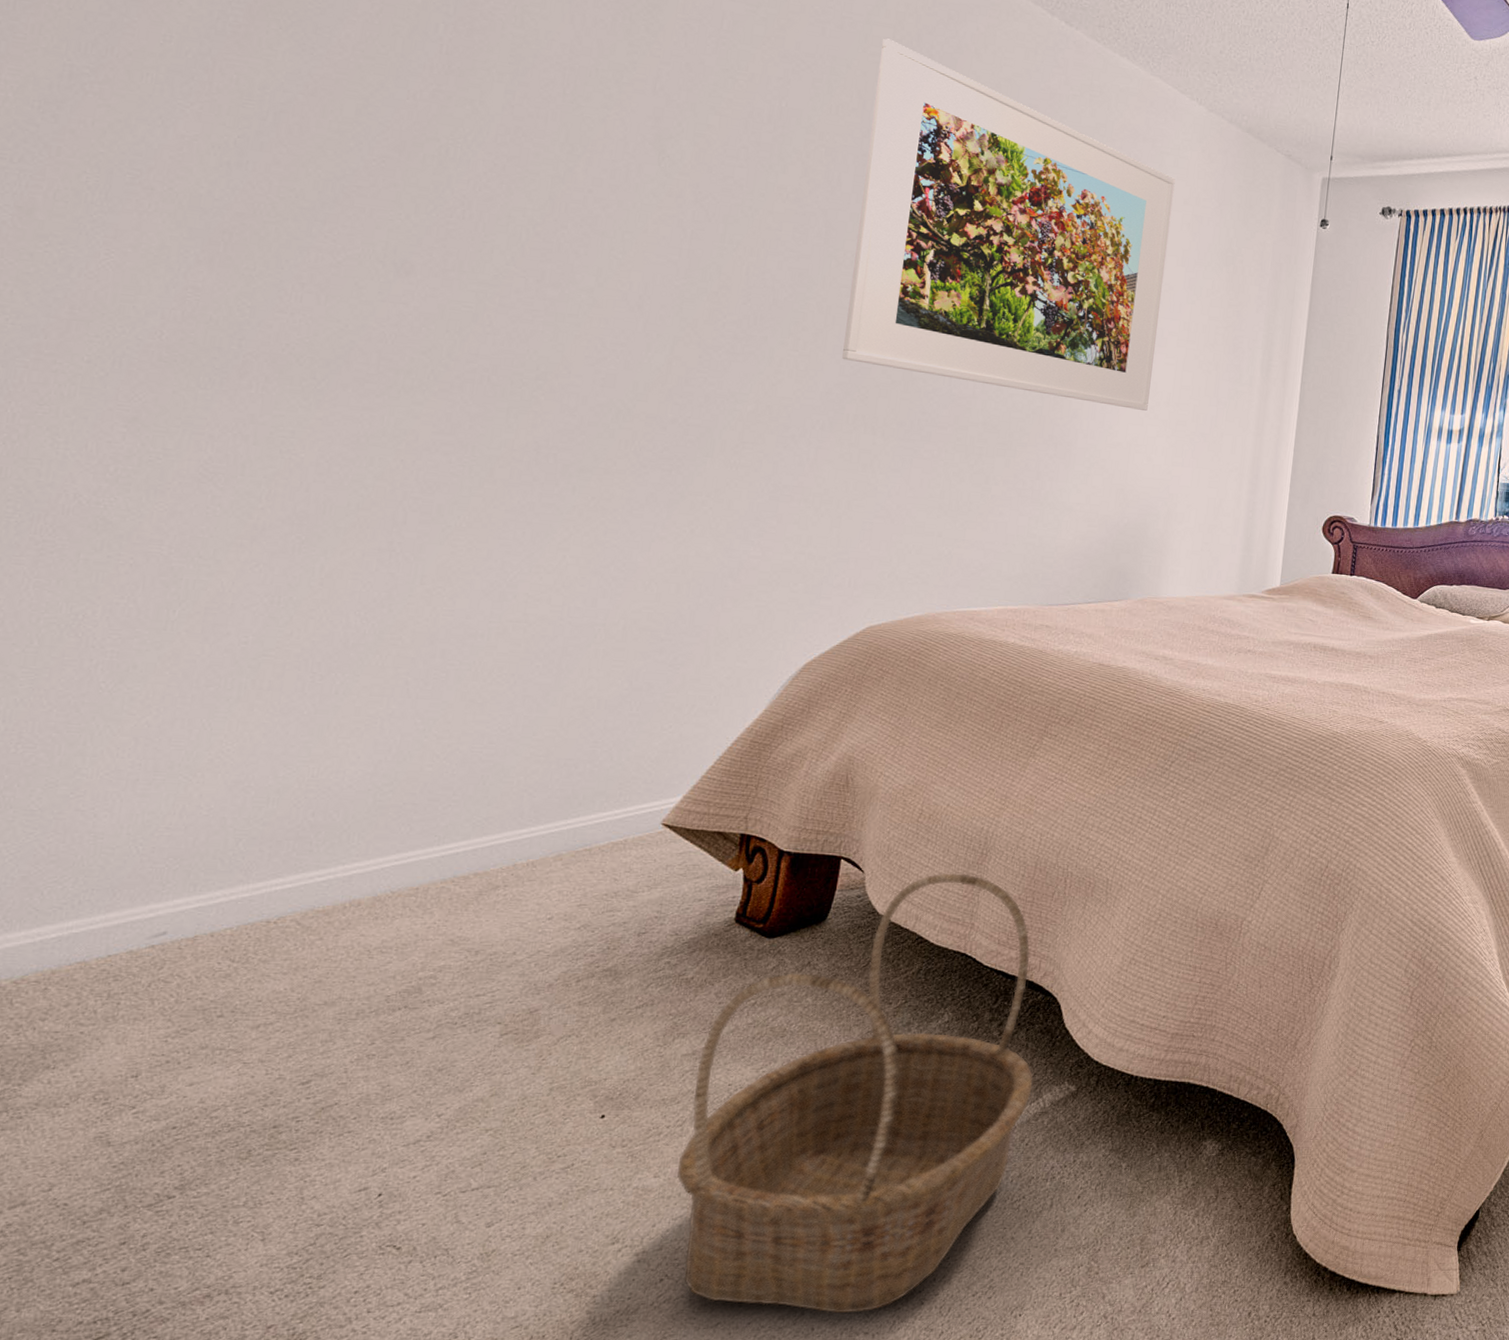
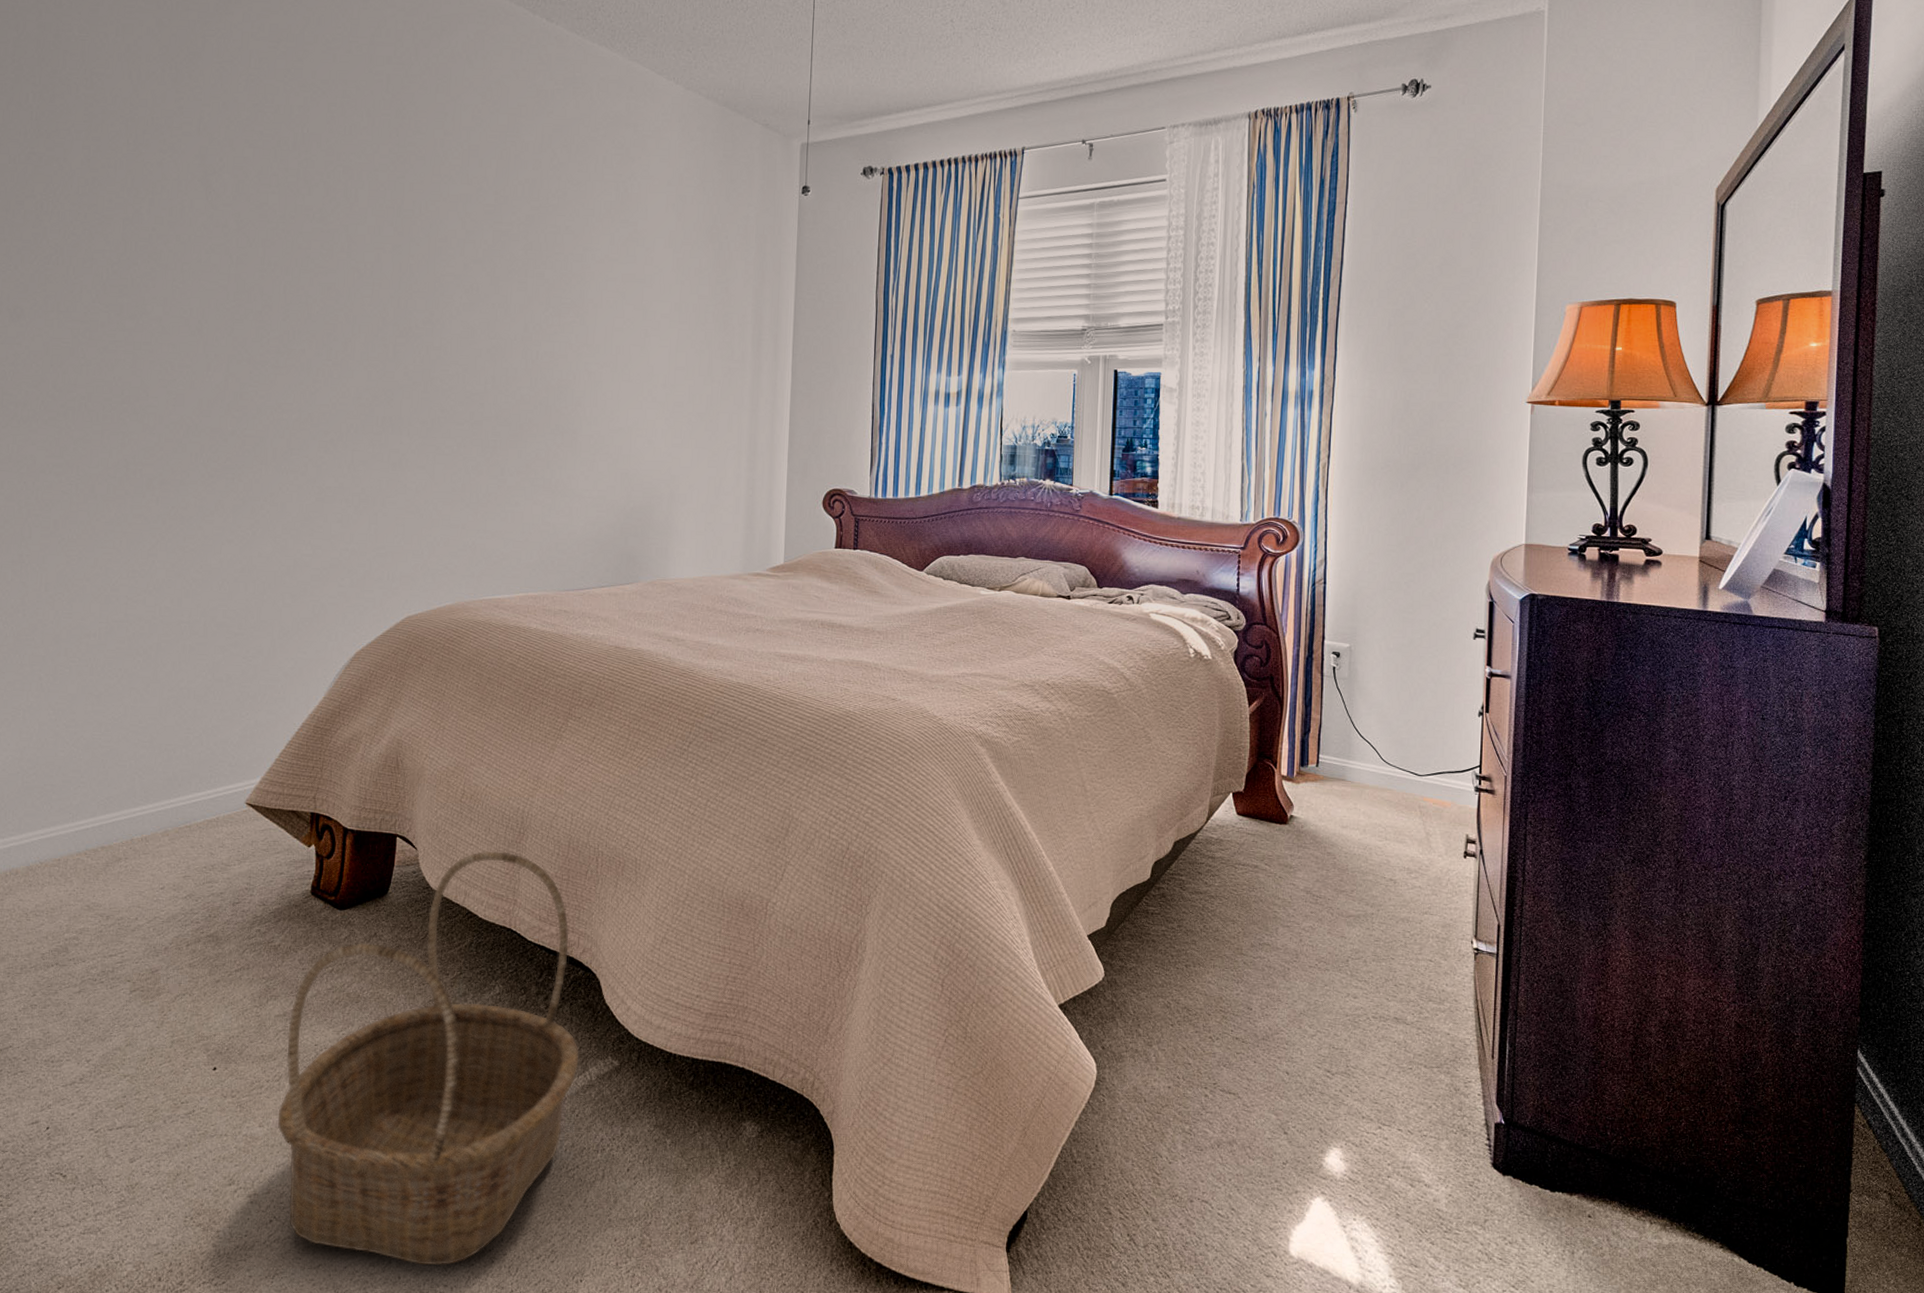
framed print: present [842,38,1175,411] -> none [369,57,658,394]

